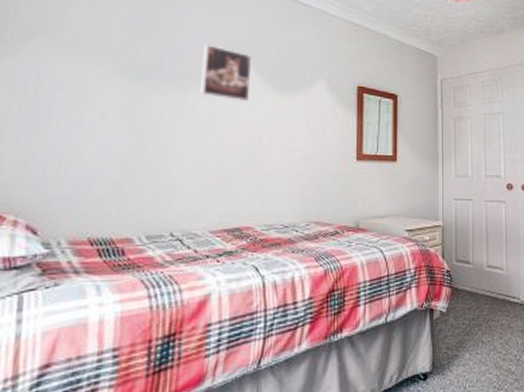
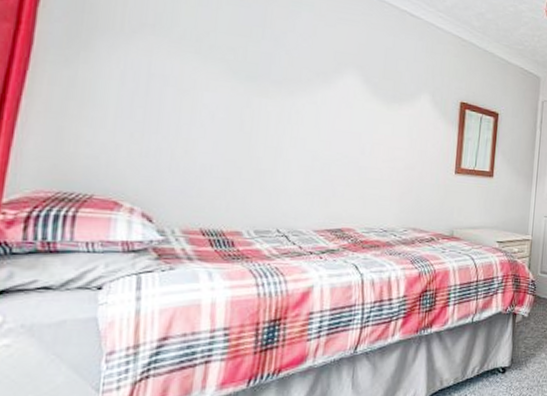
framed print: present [200,45,251,102] -> none [307,50,358,110]

